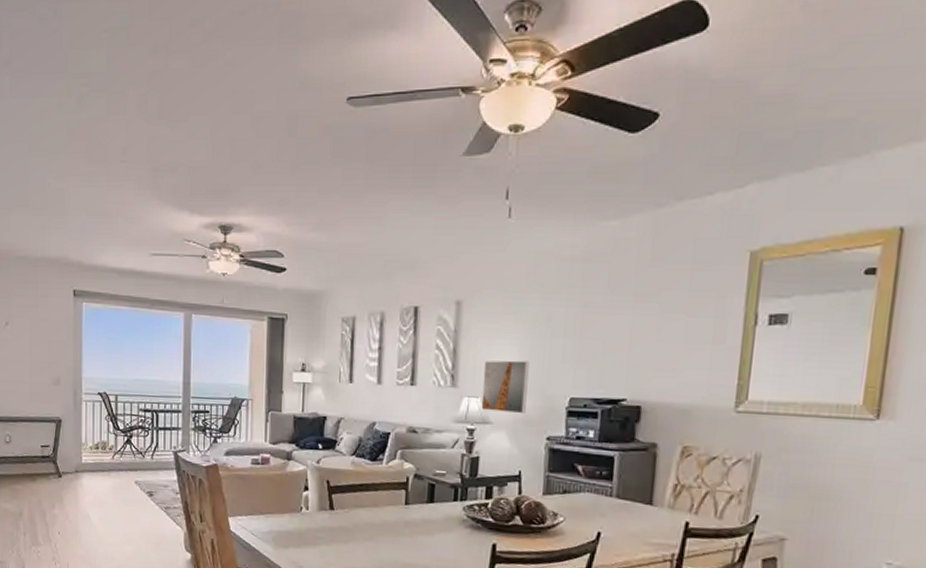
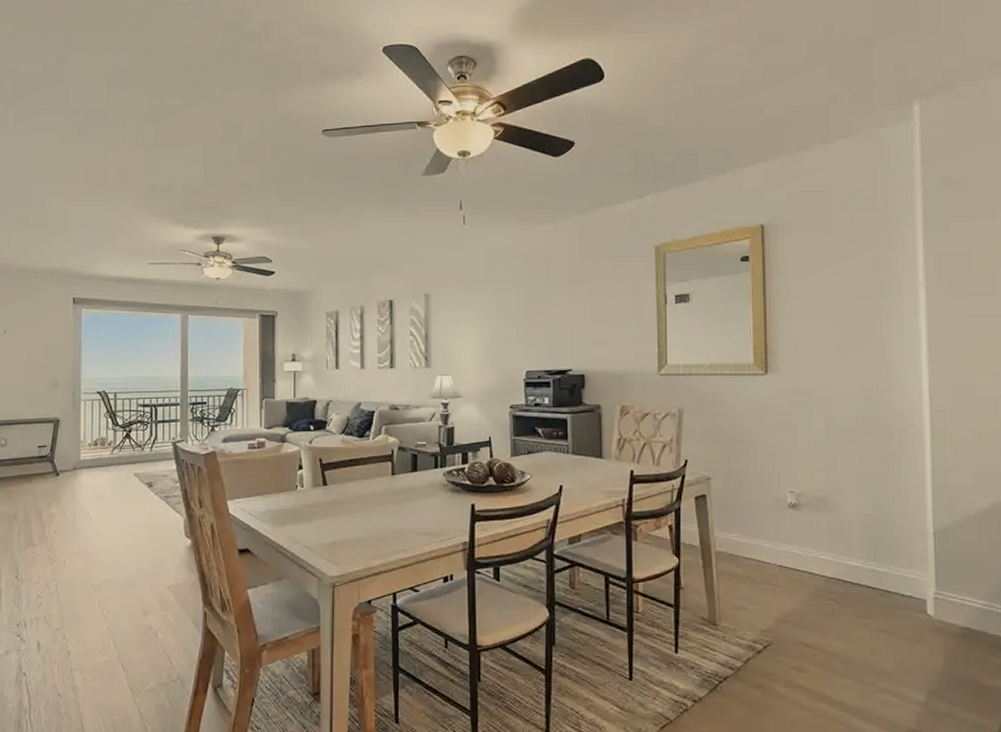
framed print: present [481,360,529,414] -> none [452,342,490,387]

